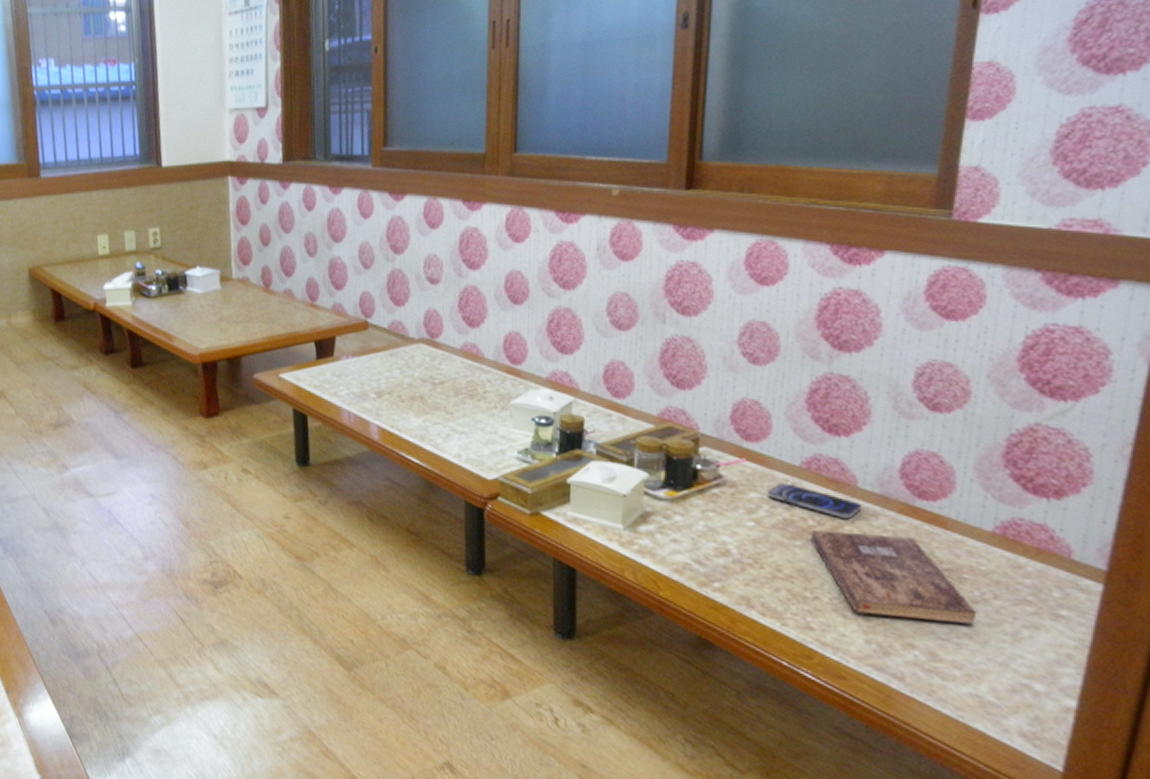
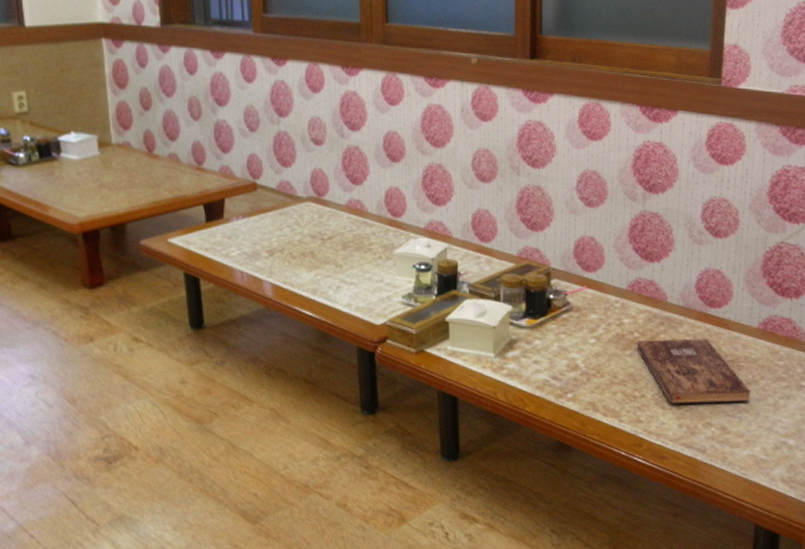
smartphone: present [768,483,861,519] -> none [605,304,671,328]

